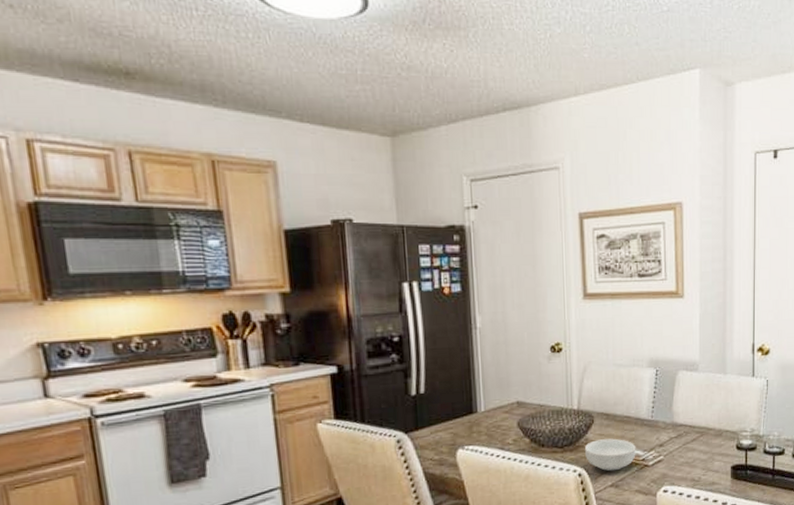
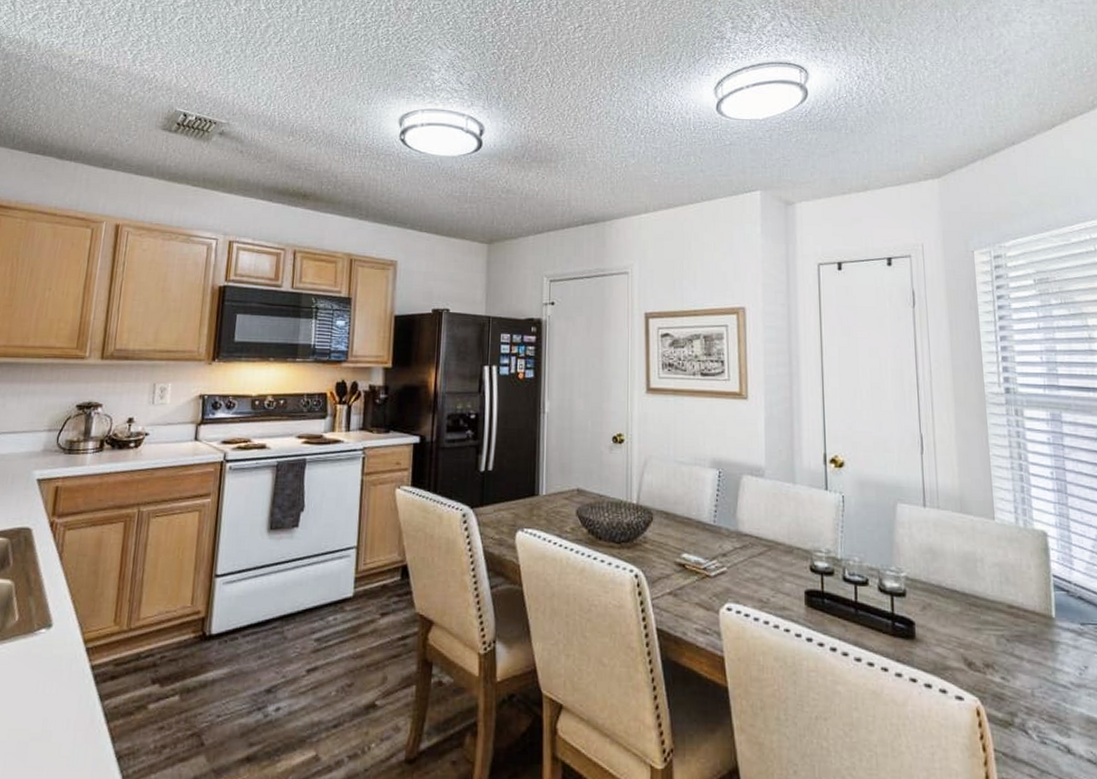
cereal bowl: present [584,438,636,472] -> none [642,539,697,577]

